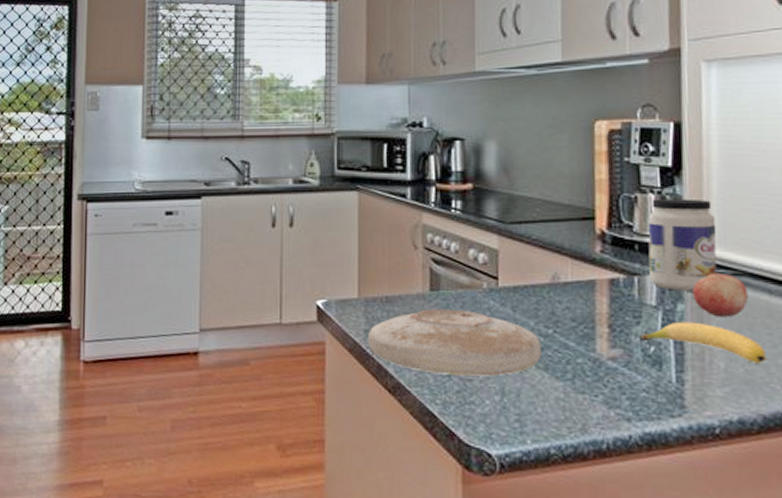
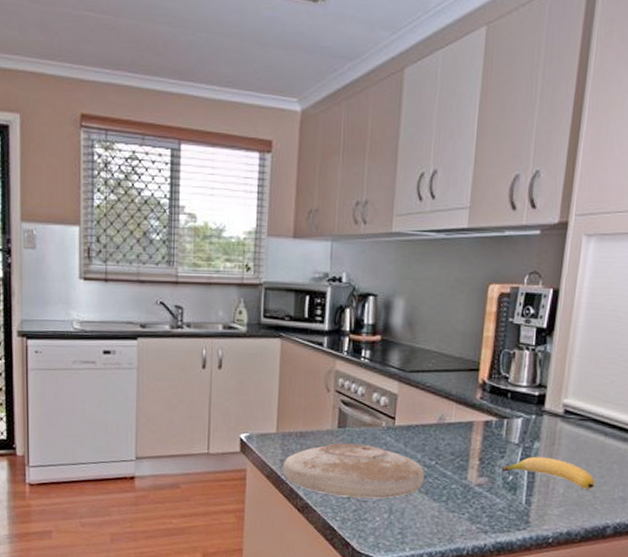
jar: present [648,198,717,291] -> none [516,355,574,433]
fruit: present [692,273,748,318] -> none [547,418,590,454]

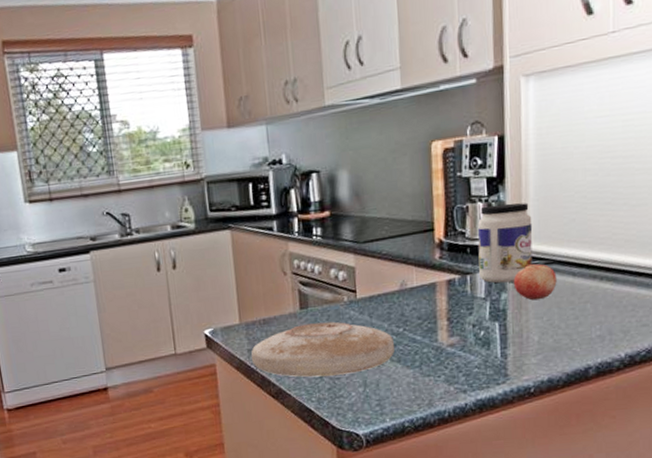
banana: present [503,456,595,490] -> none [473,306,570,333]
jar: none [516,355,574,433] -> present [477,202,533,284]
fruit: none [547,418,590,454] -> present [513,263,557,301]

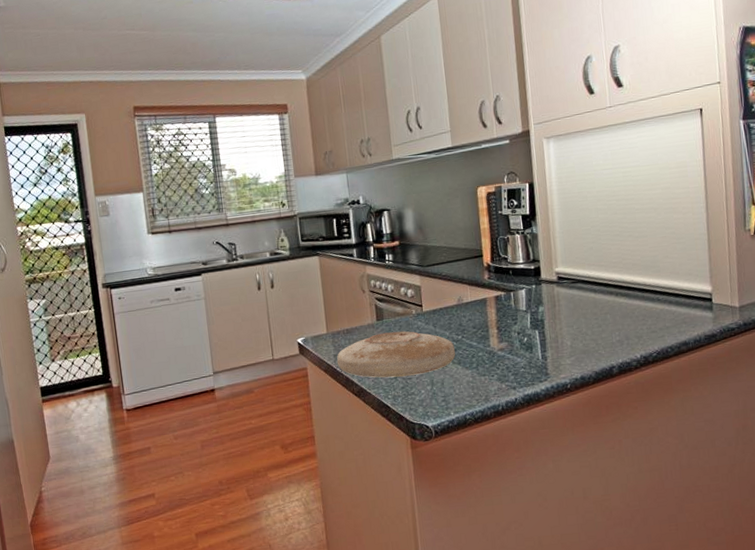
jar: present [477,202,533,284] -> none [517,234,562,299]
fruit: present [513,263,557,301] -> none [547,283,582,313]

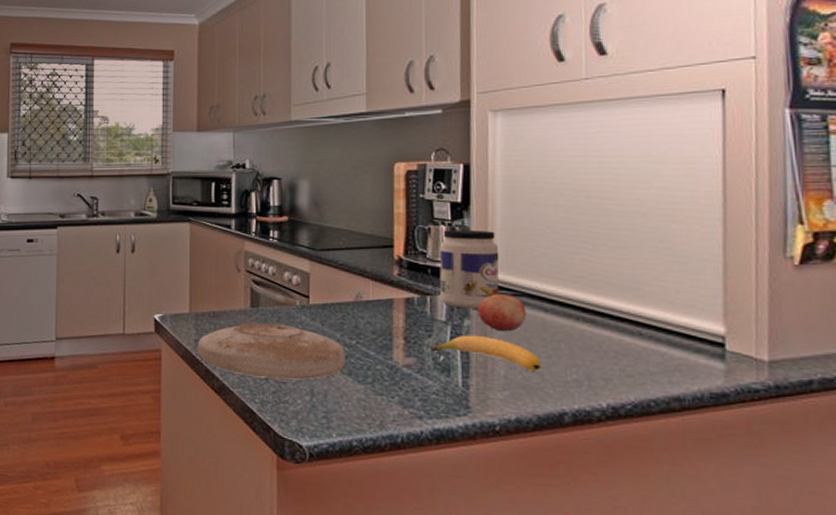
jar: none [517,234,562,299] -> present [439,230,500,309]
banana: none [518,317,595,339] -> present [433,335,542,371]
fruit: none [547,283,582,313] -> present [477,294,526,332]

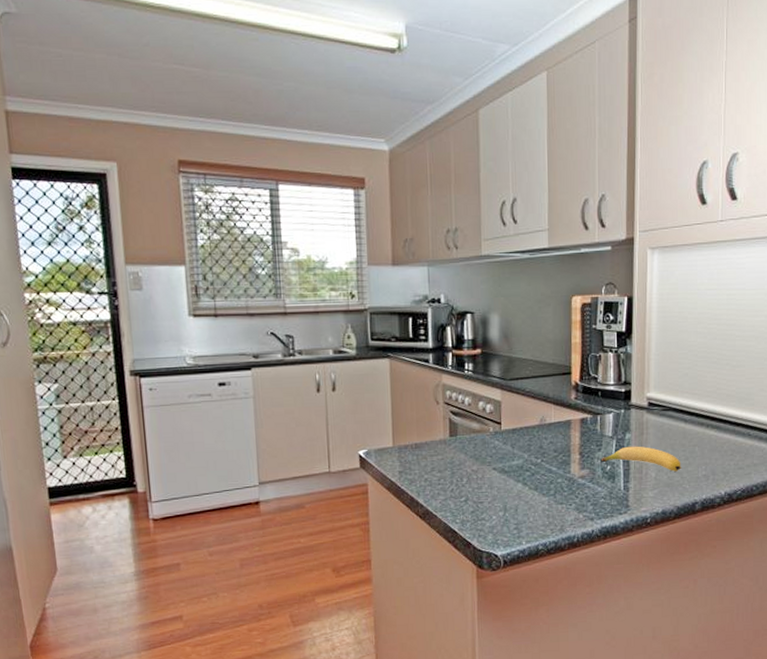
plate: present [197,322,347,380] -> none [401,449,533,500]
jar: present [439,230,500,309] -> none [608,355,653,425]
fruit: present [477,294,526,332] -> none [636,410,672,442]

